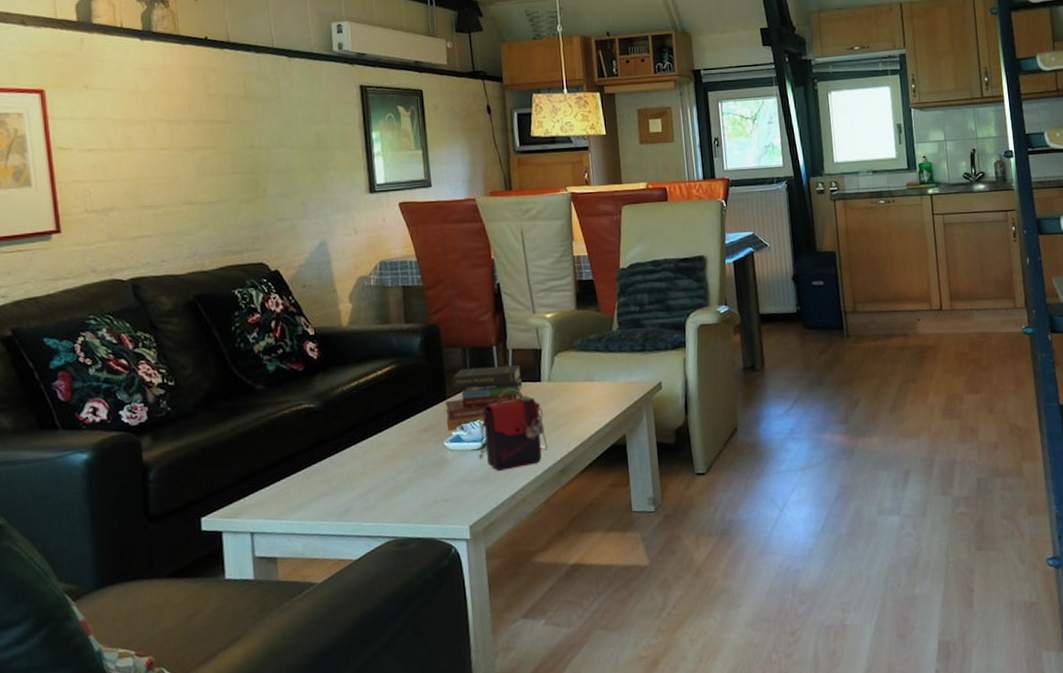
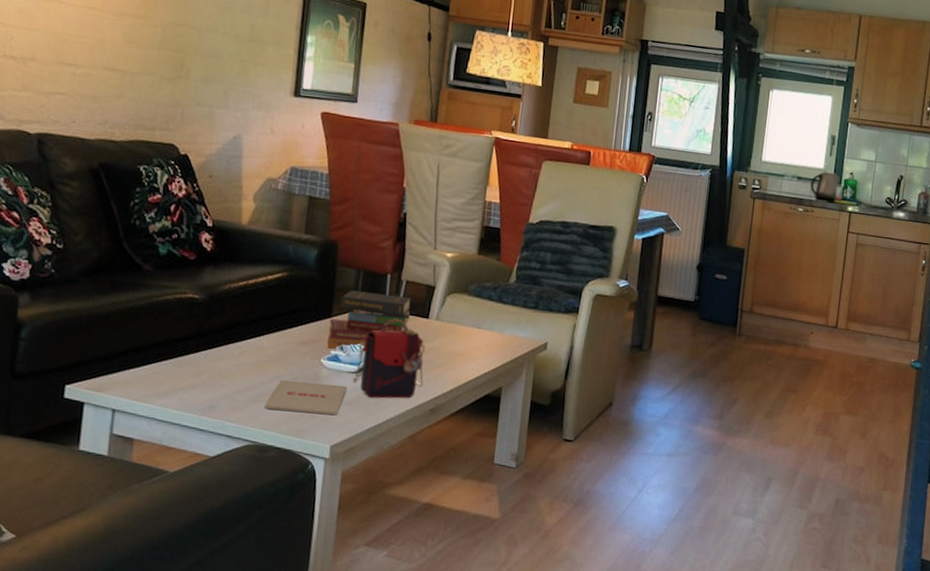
magazine: none [397,463,475,502] -> present [264,379,348,416]
kettle: none [886,159,915,191] -> present [810,171,841,204]

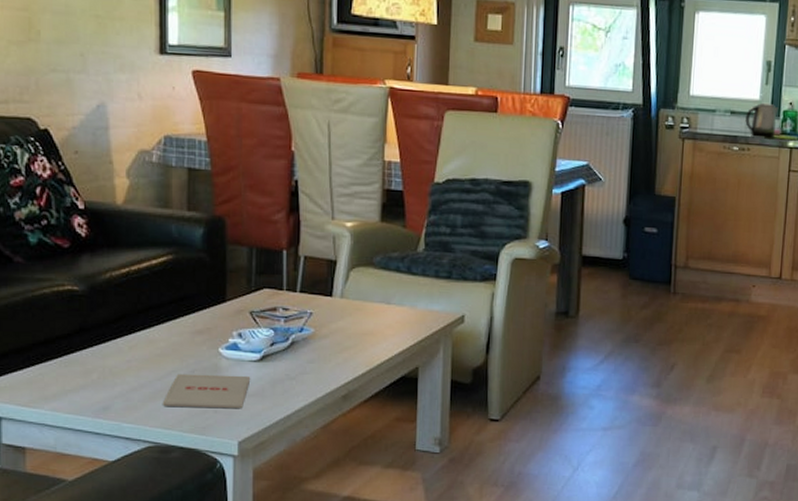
books: present [327,290,411,352] -> none [223,271,312,338]
handbag: present [353,318,425,398] -> none [257,299,333,387]

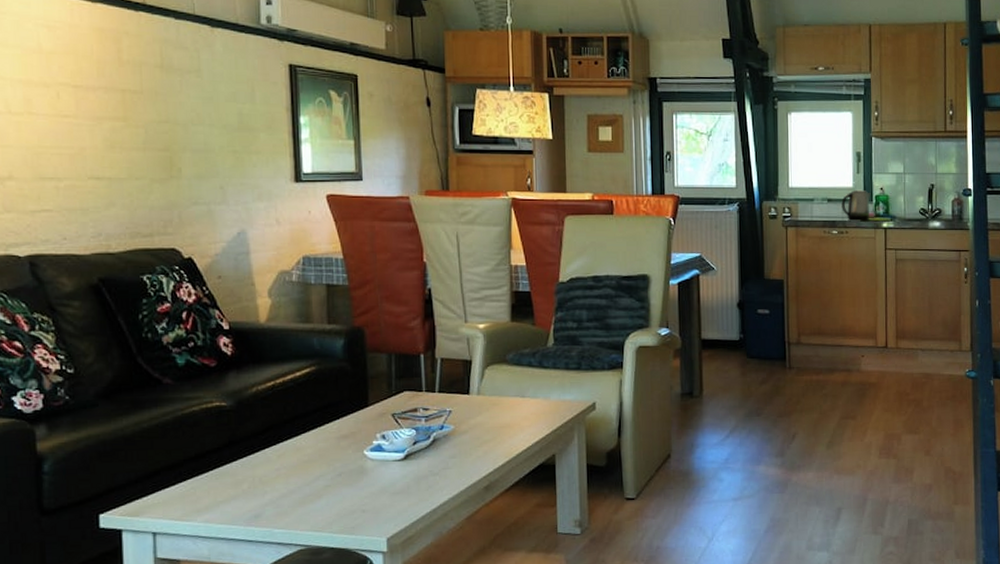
magazine: present [162,373,251,409] -> none [311,474,396,510]

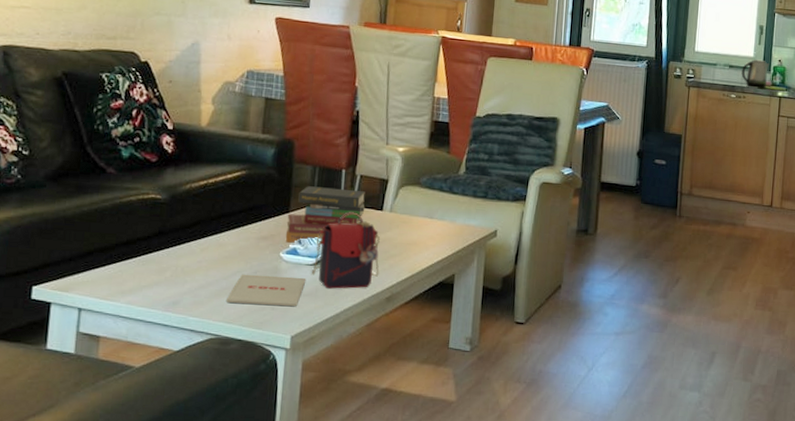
magazine: none [311,474,396,510] -> present [225,274,307,307]
books: none [366,375,450,439] -> present [286,186,365,245]
handbag: none [401,399,474,484] -> present [312,212,380,289]

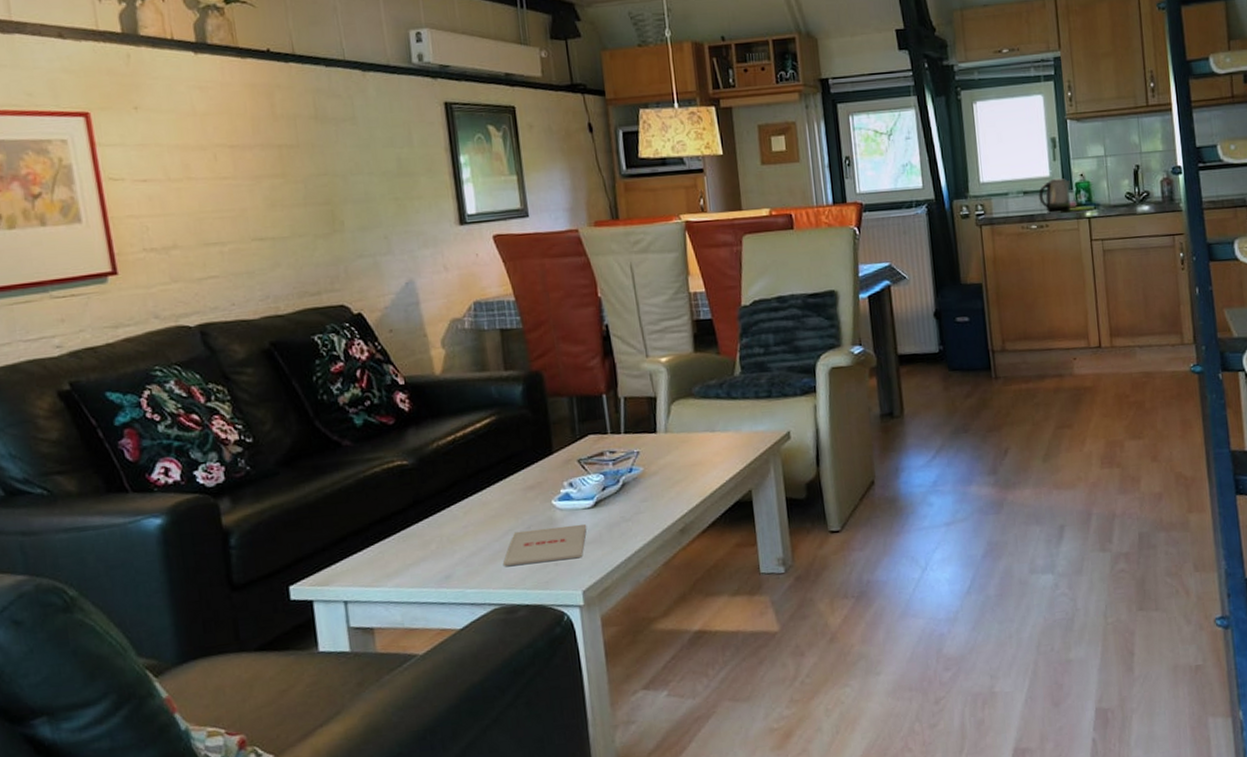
books: present [286,186,365,245] -> none [551,415,637,488]
handbag: present [312,212,380,289] -> none [590,440,667,531]

